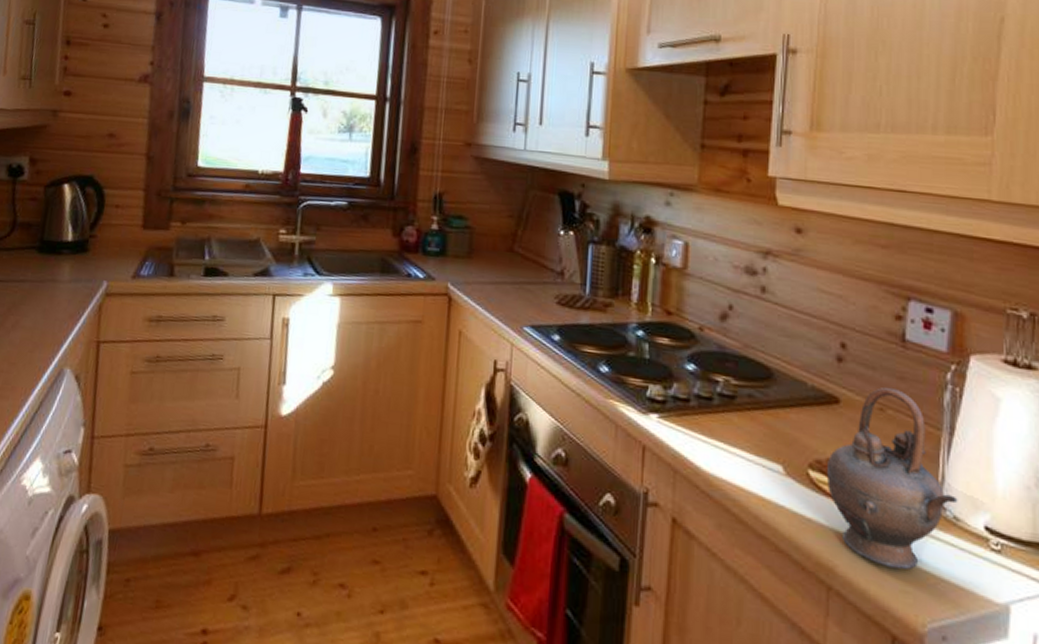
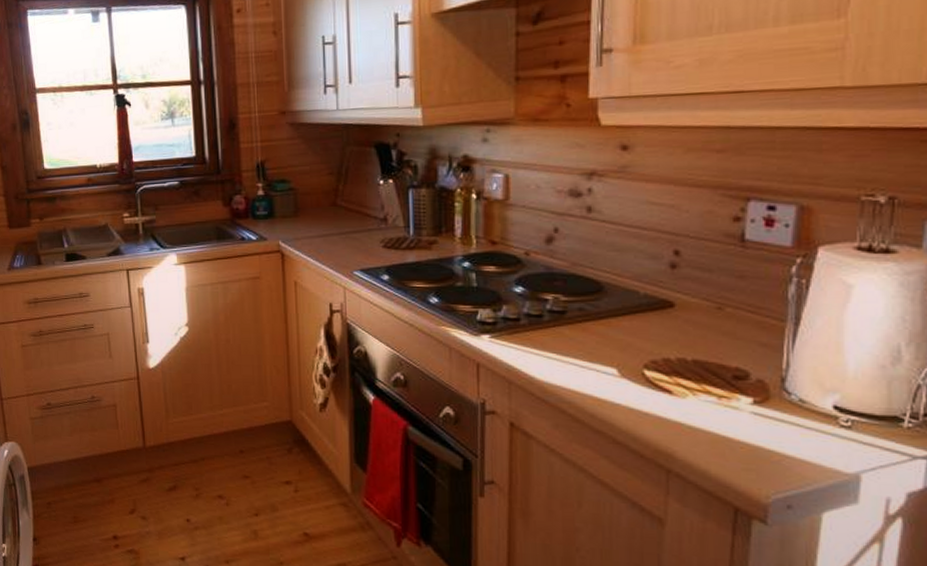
teapot: present [828,386,958,570] -> none [663,286,804,451]

